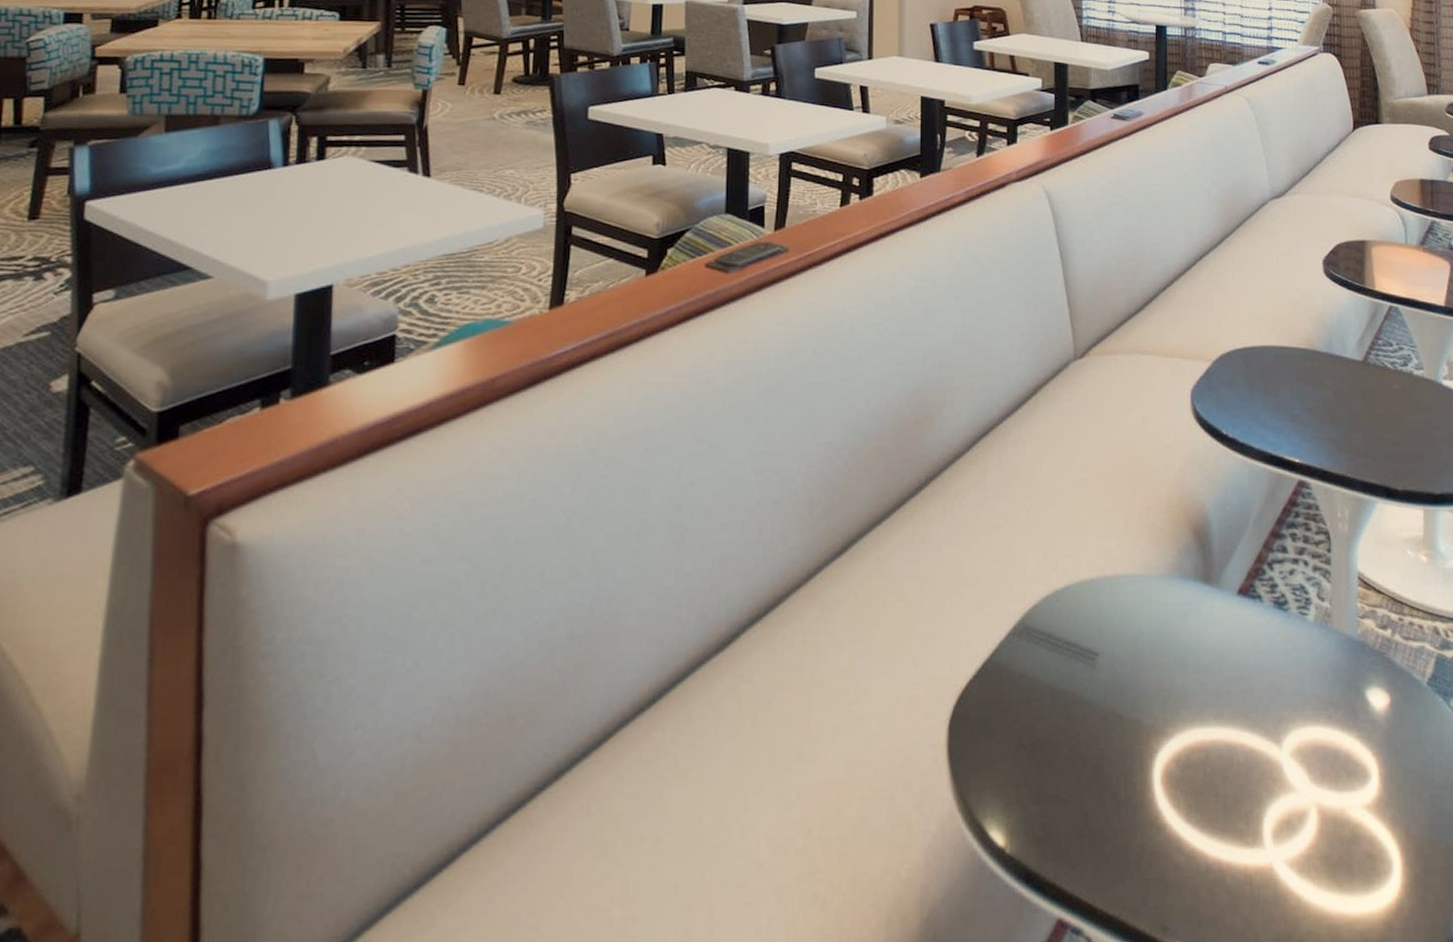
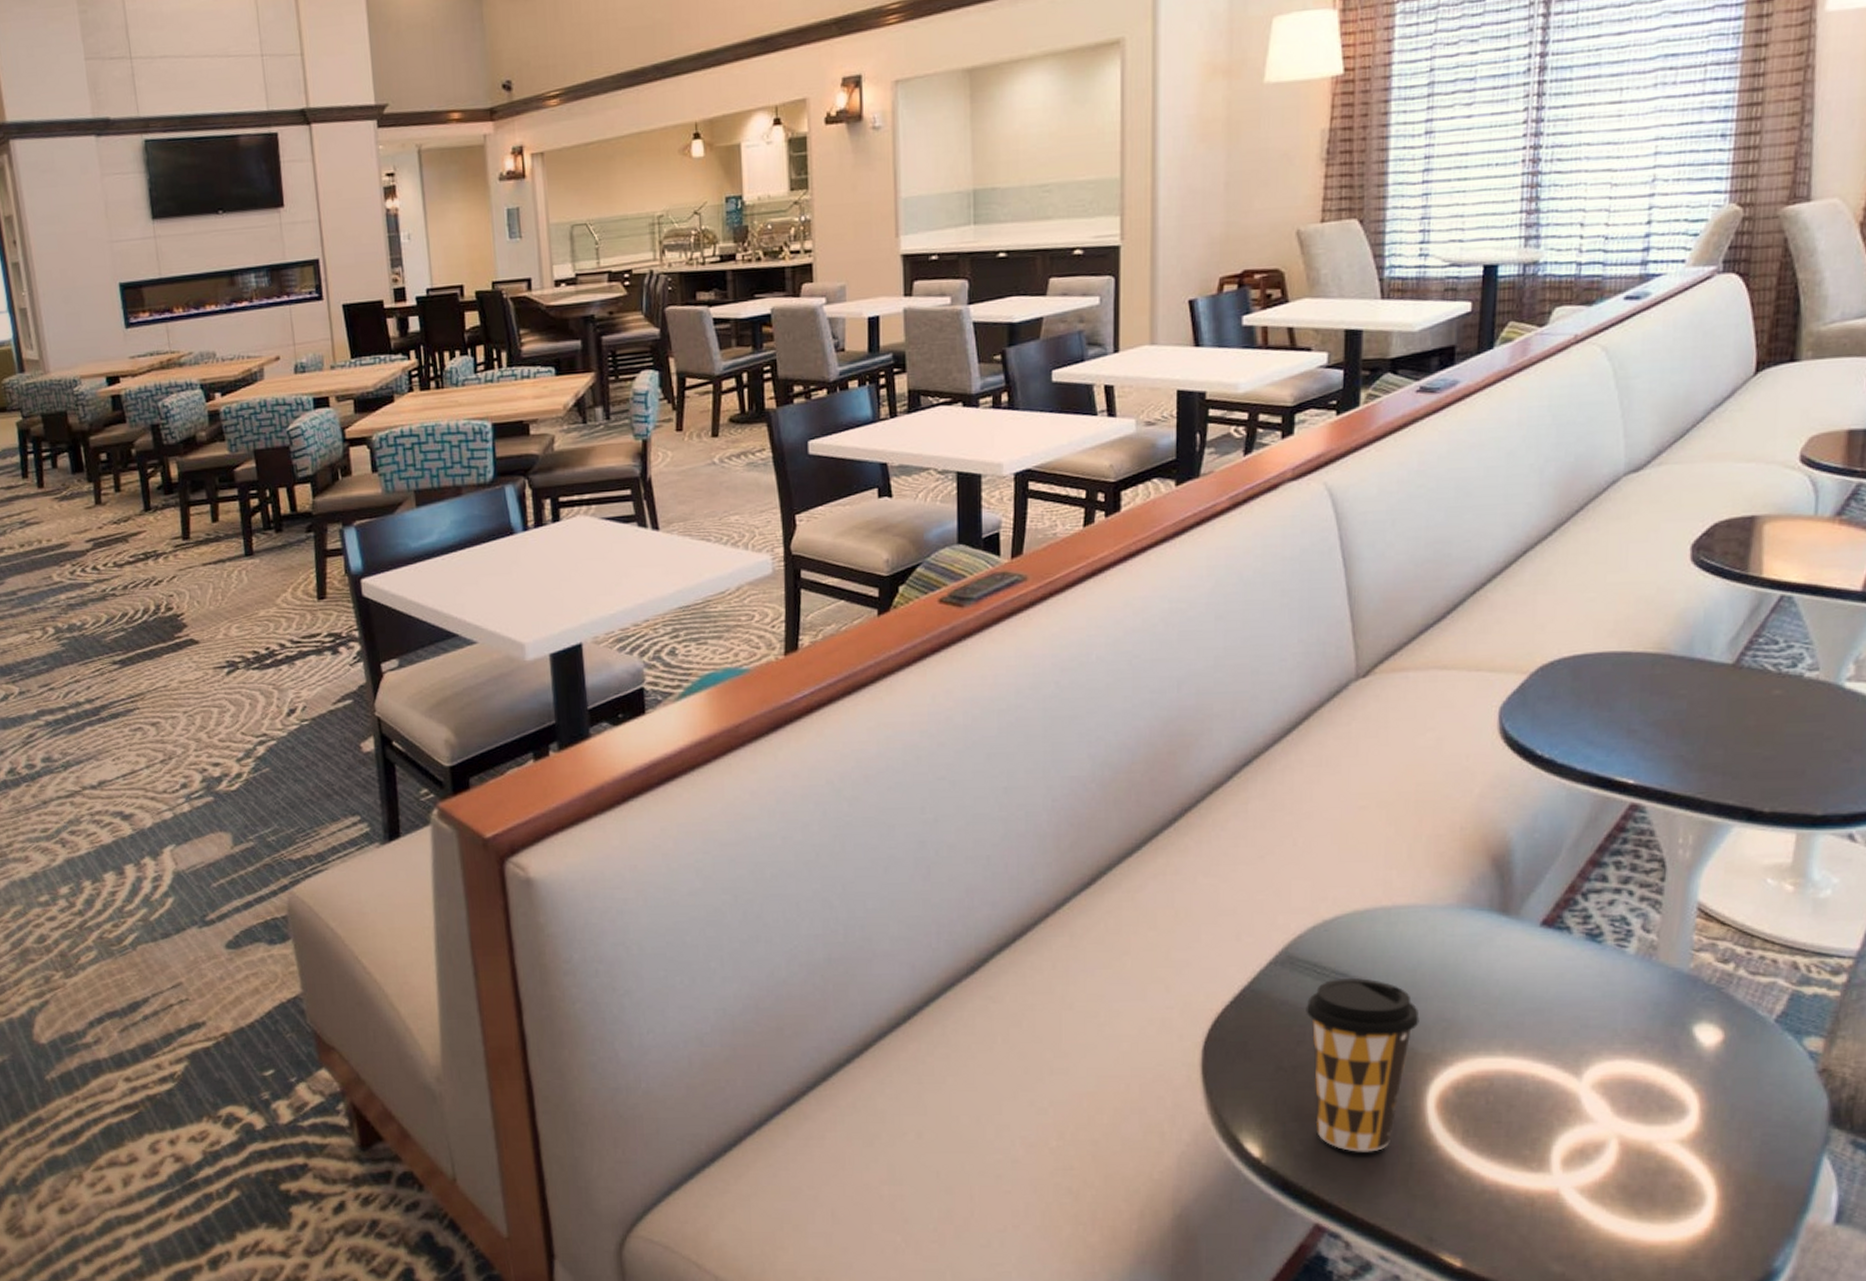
coffee cup: none [1042,648,1143,835] -> present [1306,977,1420,1152]

